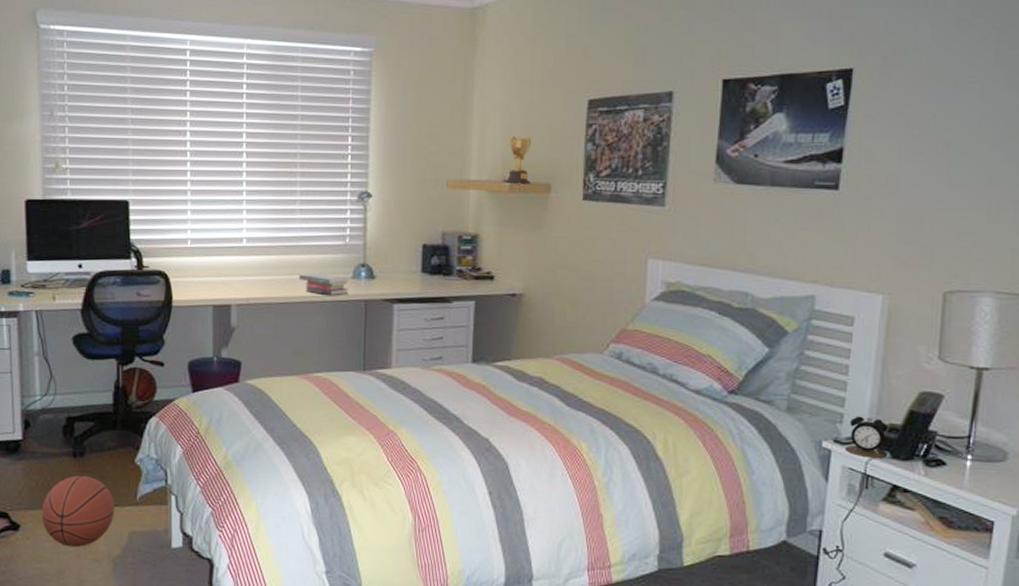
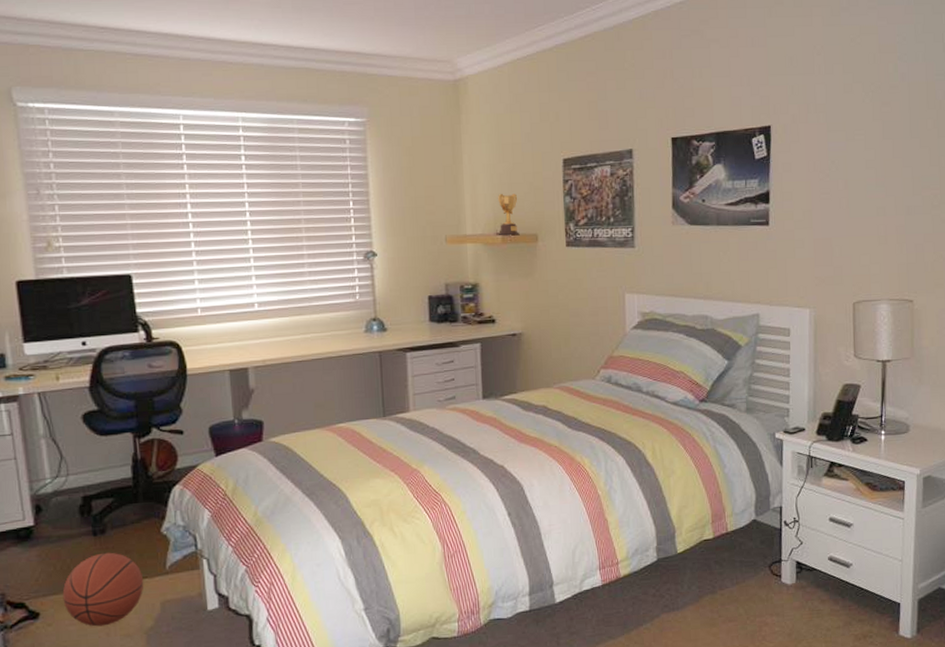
books: present [298,273,350,296] -> none [313,330,363,351]
alarm clock: present [844,413,888,459] -> none [792,406,825,443]

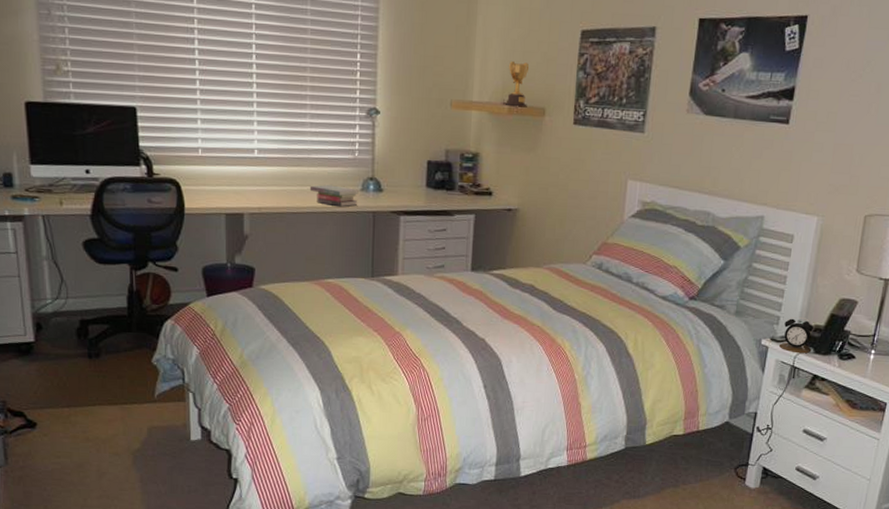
basketball: present [62,552,144,627] -> none [58,375,133,443]
books: none [313,330,363,351] -> present [309,185,359,207]
alarm clock: none [792,406,825,443] -> present [778,316,813,354]

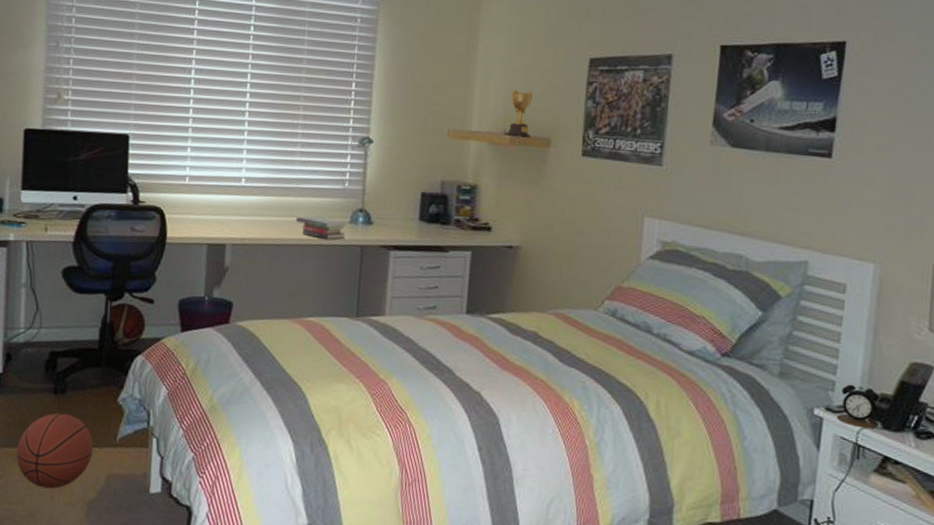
basketball: none [58,375,133,443] -> present [16,412,94,489]

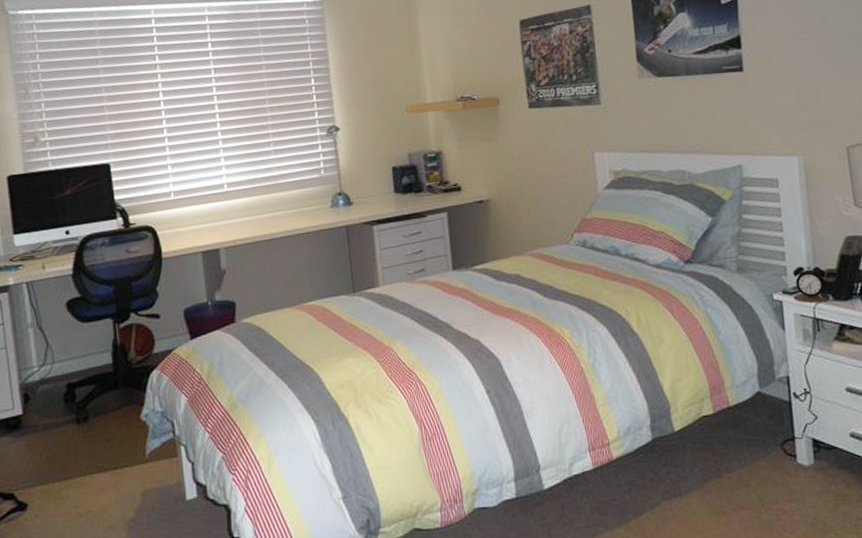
basketball: present [16,412,94,489] -> none [48,440,125,518]
books: present [295,216,347,240] -> none [280,206,329,227]
award: present [506,90,532,138] -> none [456,59,481,101]

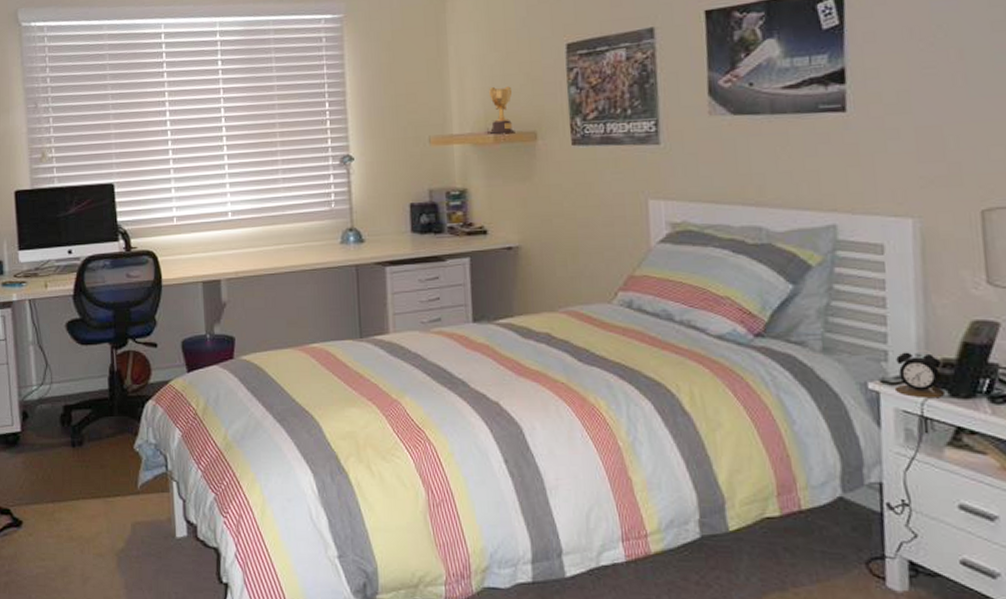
award: none [456,59,481,101] -> present [489,86,515,134]

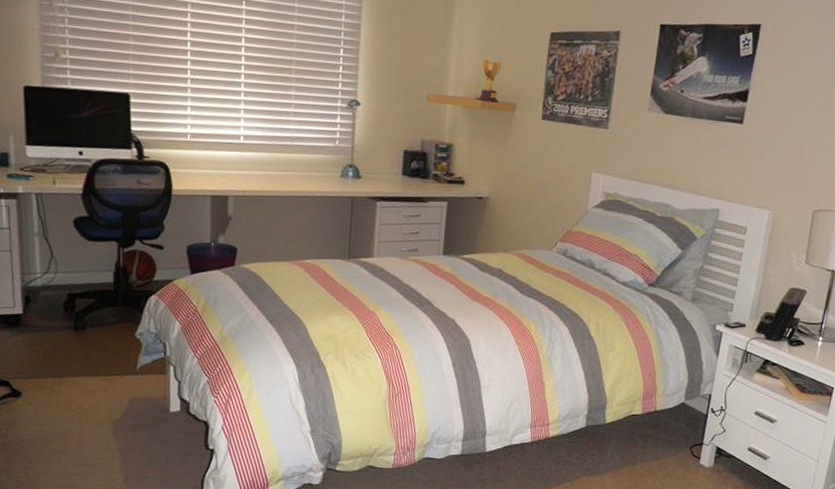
alarm clock: present [894,348,946,399] -> none [732,304,765,340]

